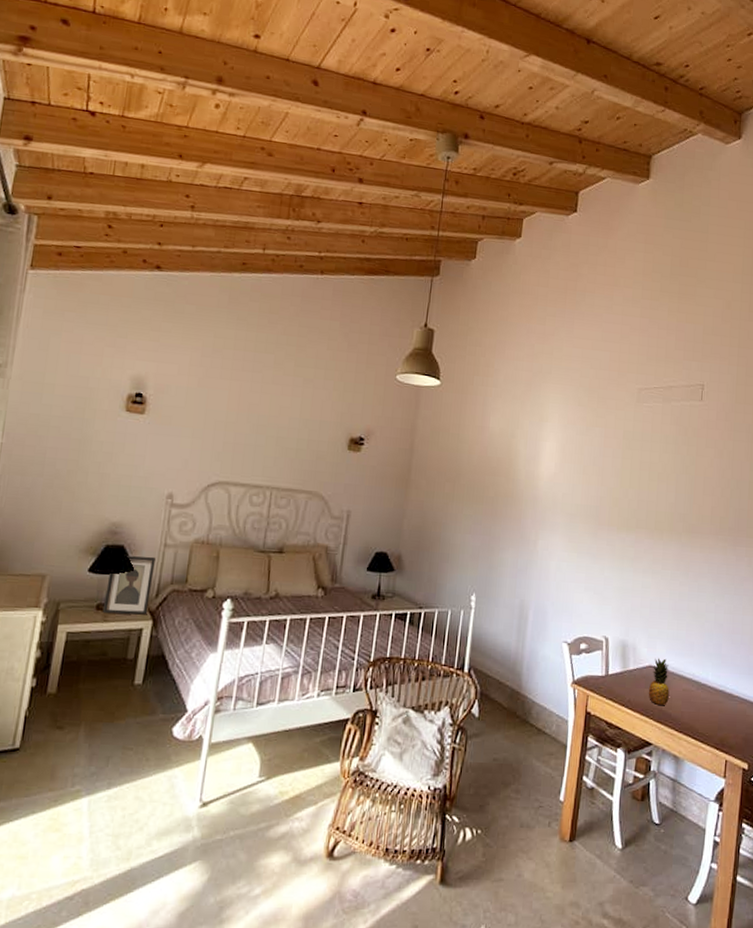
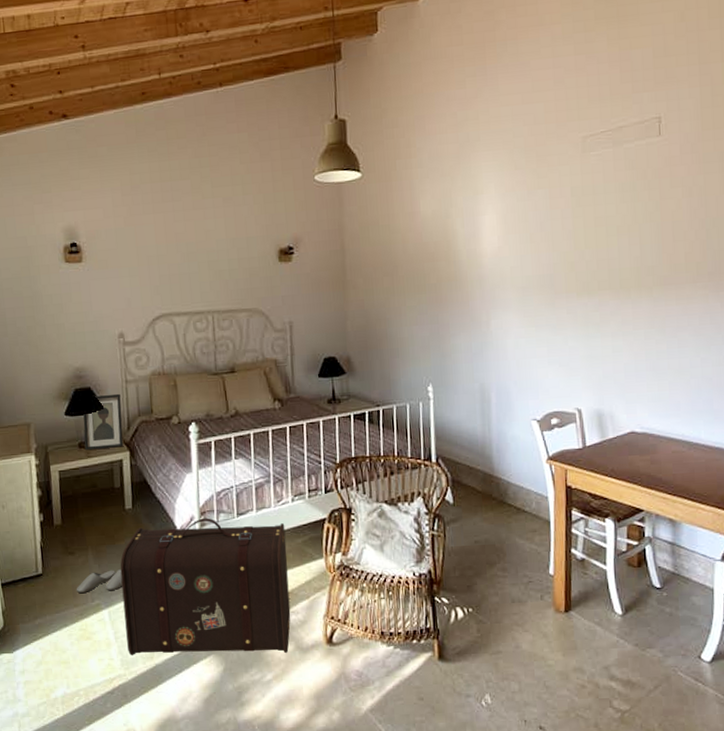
slippers: none [55,751,115,776] -> present [76,569,123,594]
suitcase: none [101,704,306,864] -> present [120,518,291,655]
fruit: present [648,658,669,706] -> none [632,422,657,471]

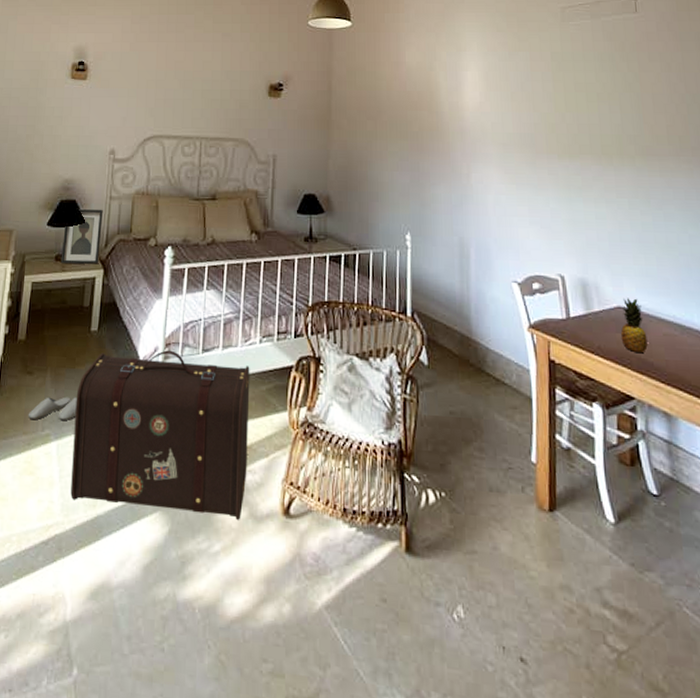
fruit: none [632,422,657,471] -> present [620,298,648,354]

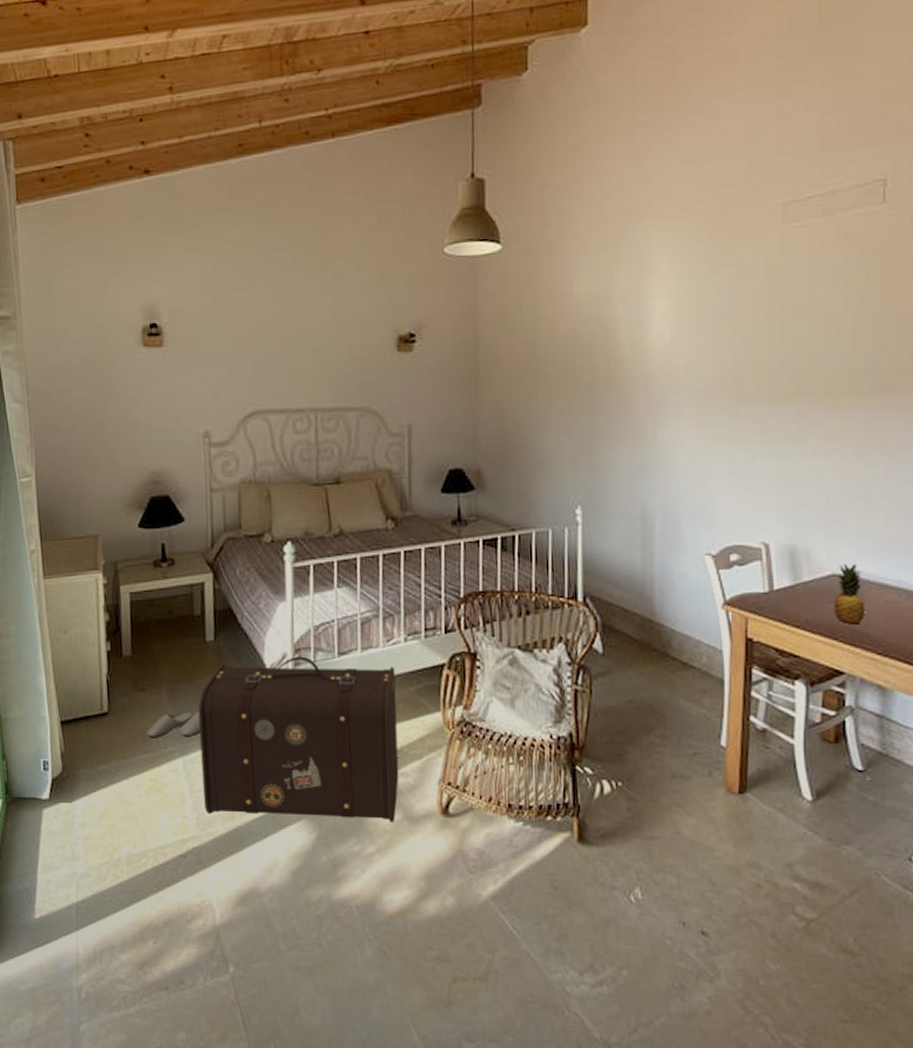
picture frame: present [60,208,103,264] -> none [159,504,206,570]

